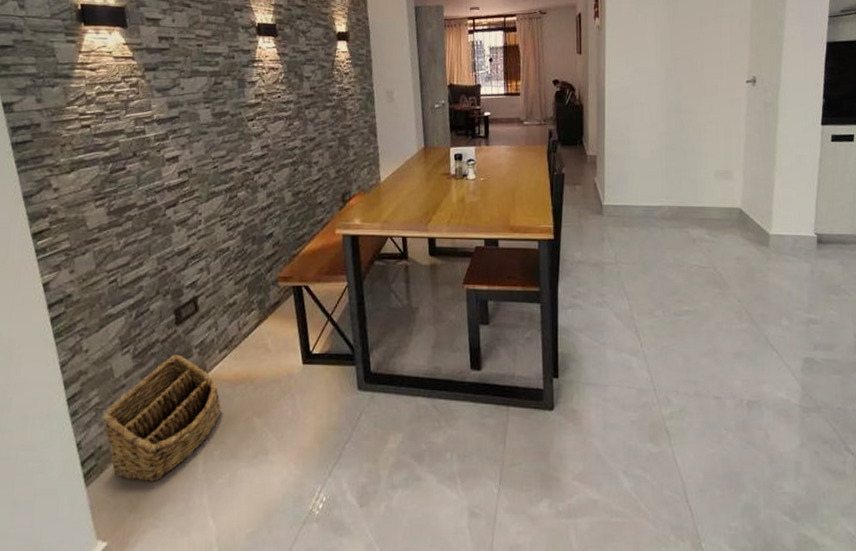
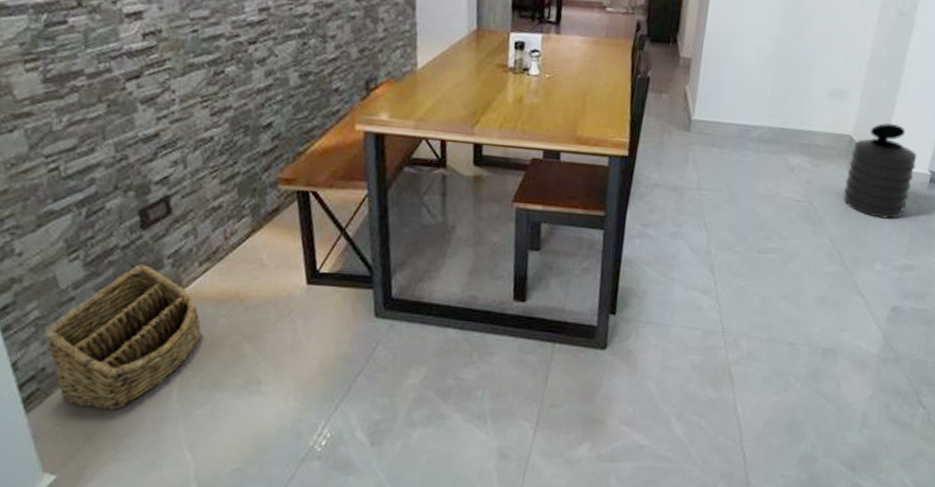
trash can: none [742,195,802,278] -> present [843,122,917,219]

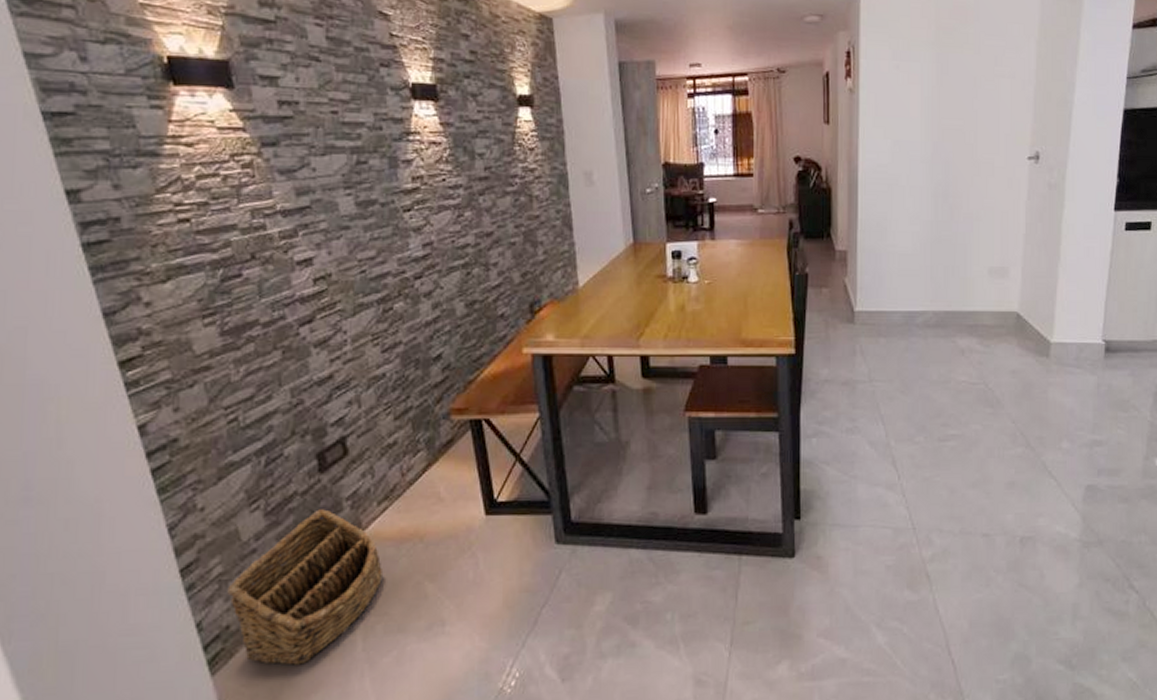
trash can: present [843,122,917,219] -> none [1019,295,1088,394]

